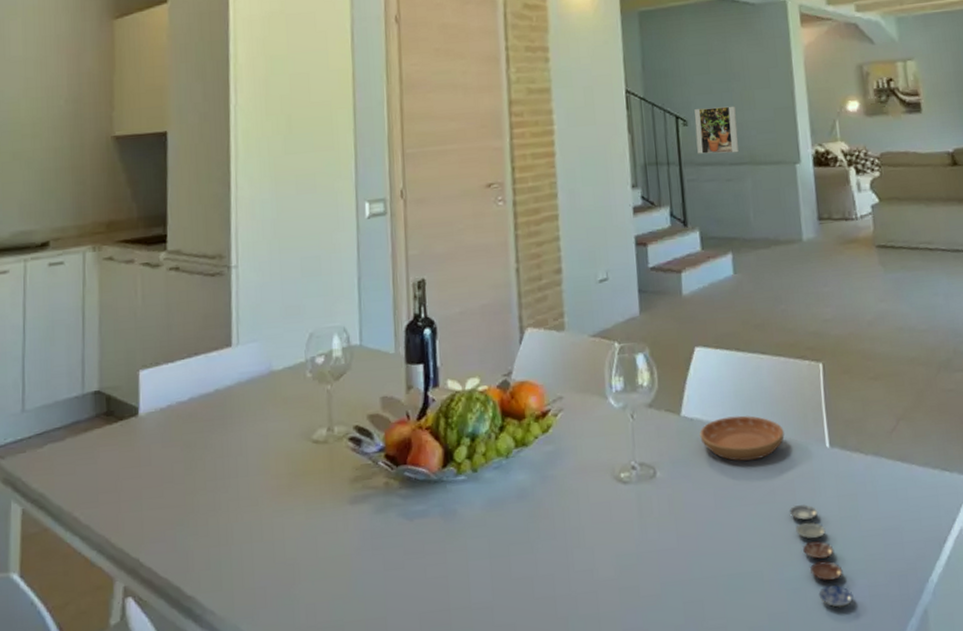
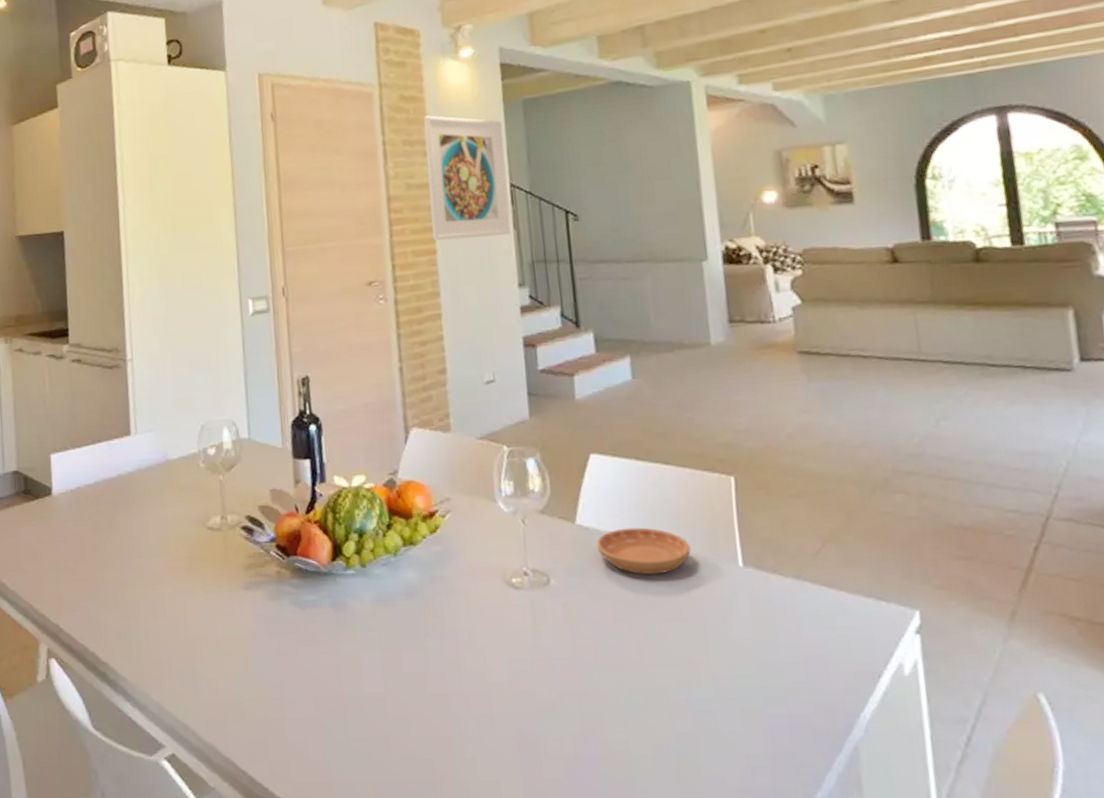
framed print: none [545,23,626,144] -> present [423,115,511,242]
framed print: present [694,106,739,154] -> none [586,198,637,251]
plate: present [789,505,854,608] -> none [696,625,771,734]

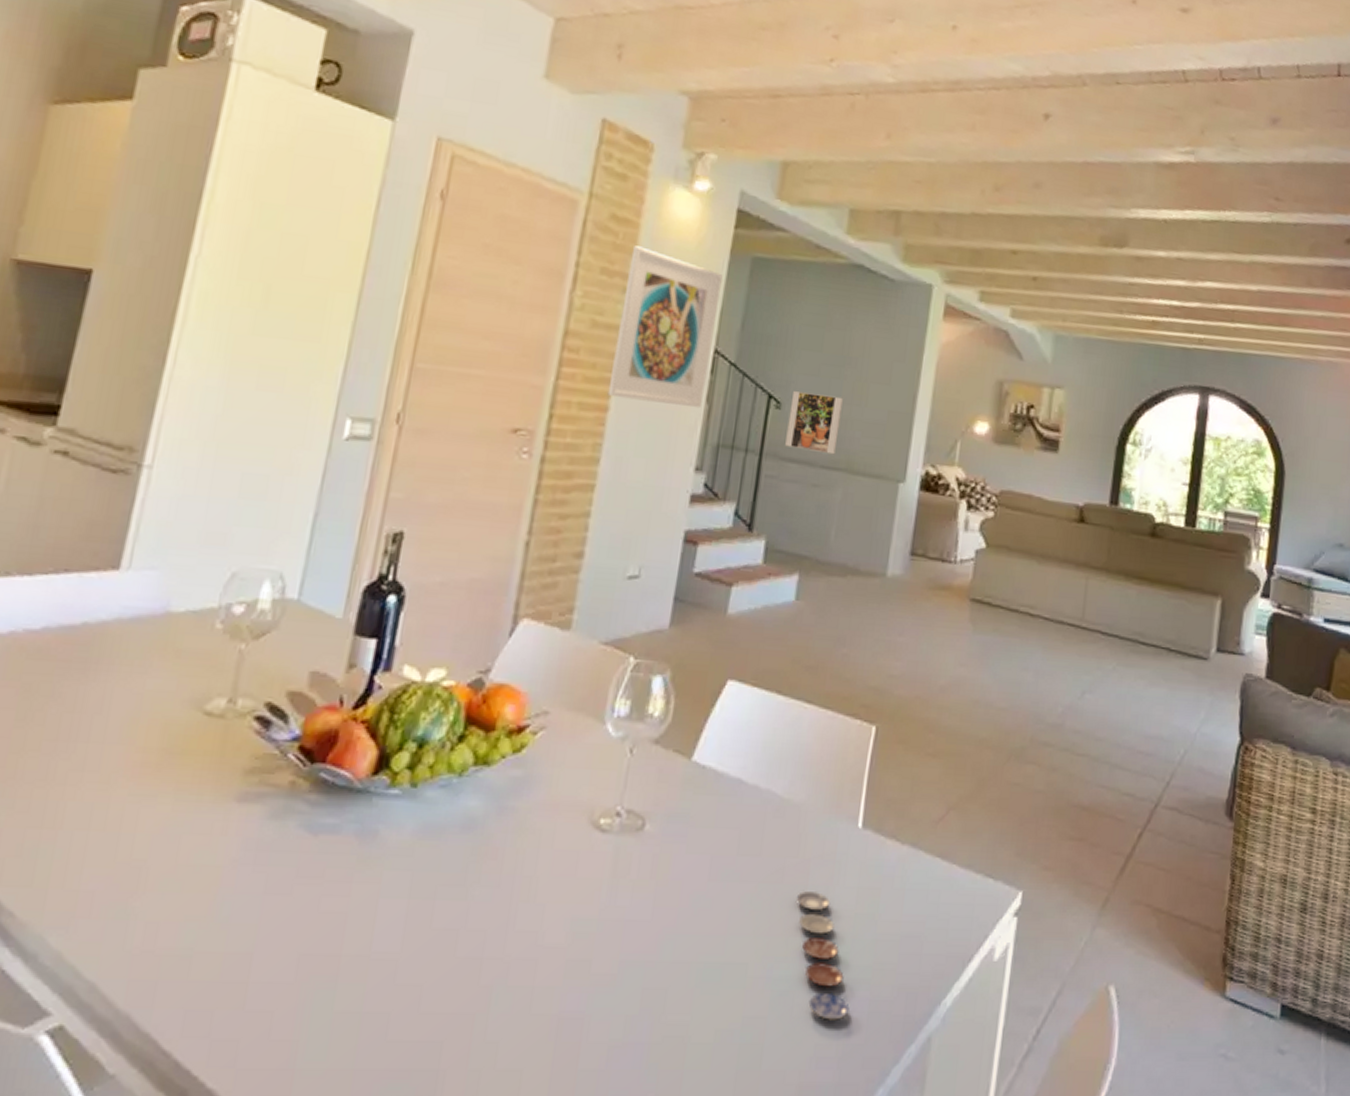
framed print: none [586,198,637,251] -> present [785,391,843,455]
saucer: present [596,527,691,575] -> none [709,771,812,829]
plate: none [696,625,771,734] -> present [796,891,850,1020]

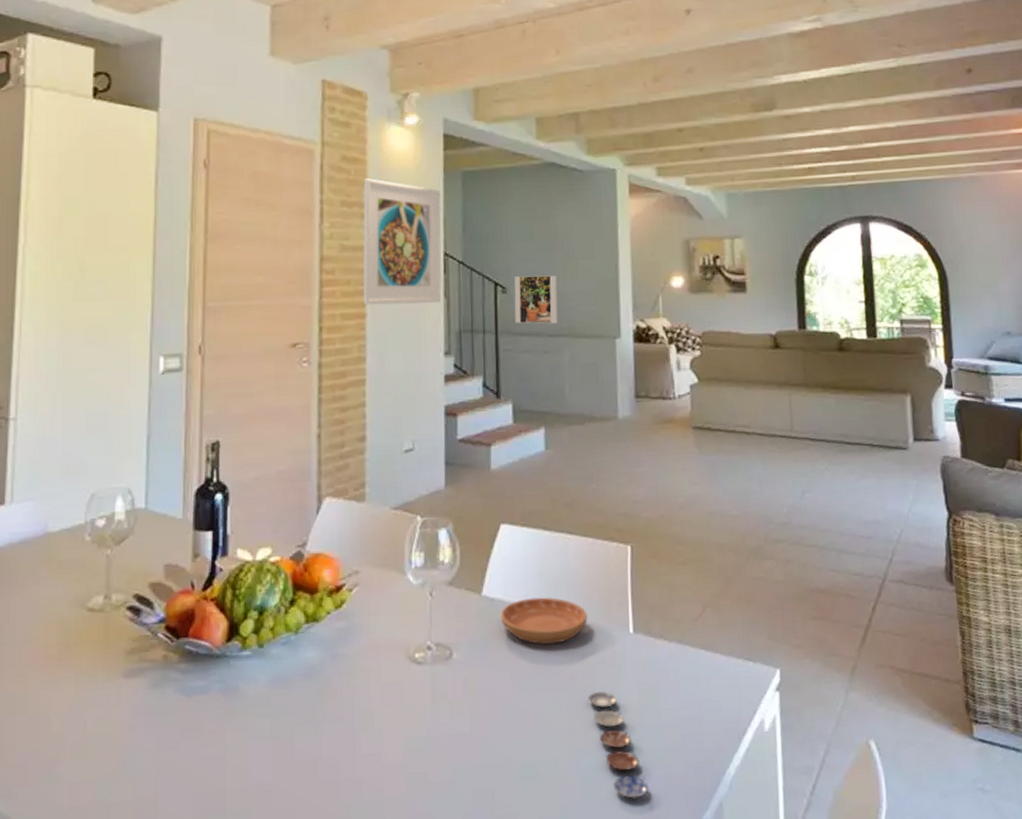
saucer: none [709,771,812,829] -> present [500,597,588,645]

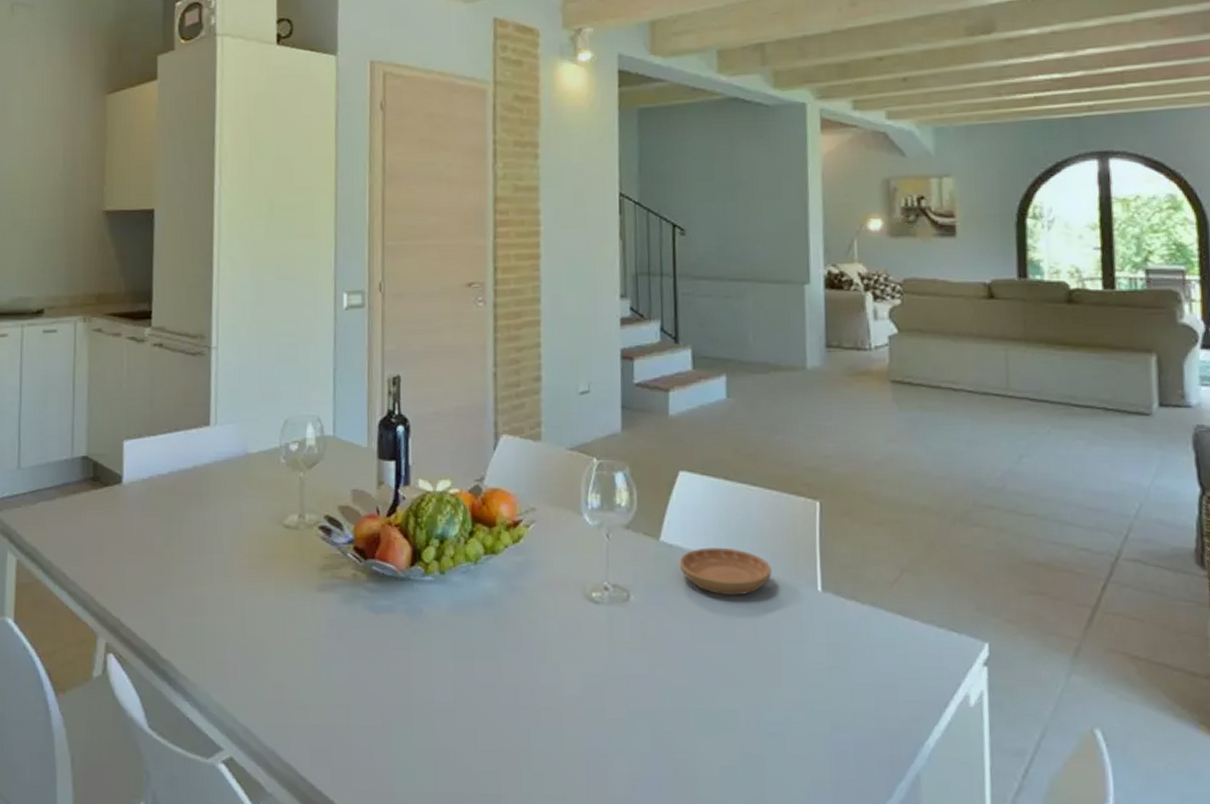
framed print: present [363,178,442,306] -> none [536,117,617,246]
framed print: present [514,275,558,324] -> none [693,216,741,268]
plate: present [587,691,649,799] -> none [771,648,838,759]

